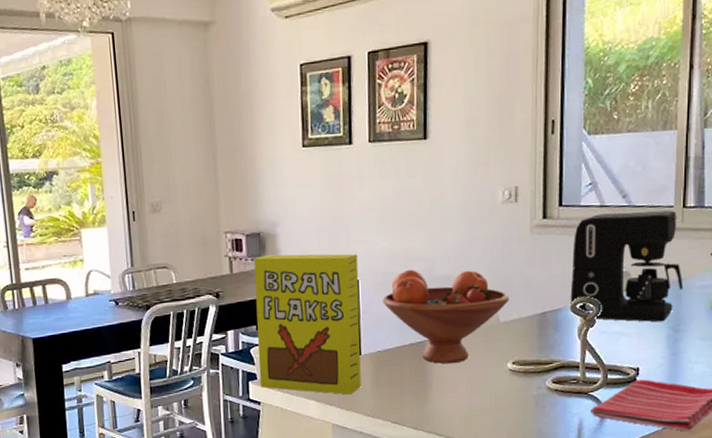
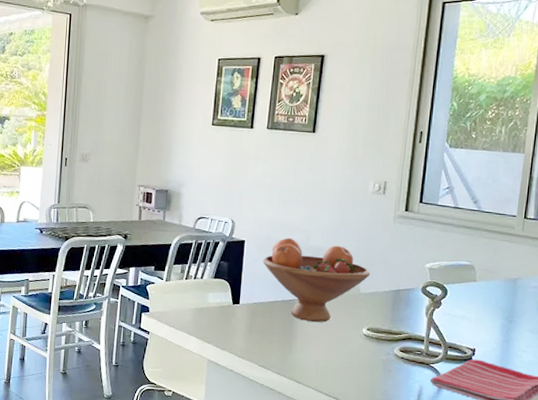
cereal box: present [253,253,361,395] -> none [151,209,247,336]
coffee maker: present [570,210,683,322] -> none [422,214,519,312]

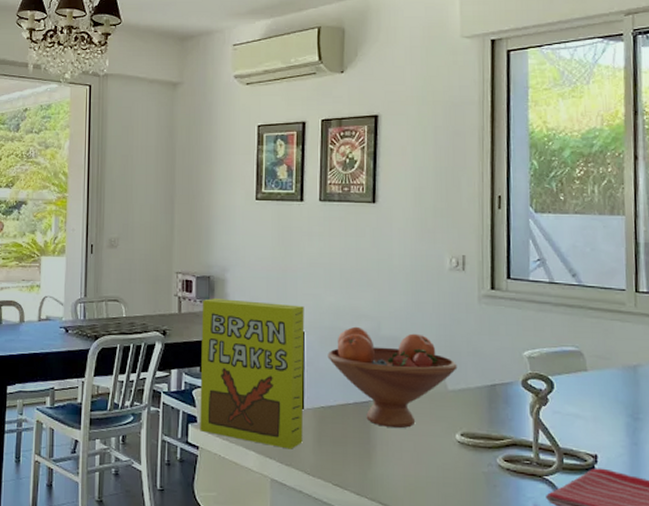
cereal box: none [151,209,247,336] -> present [200,298,305,449]

